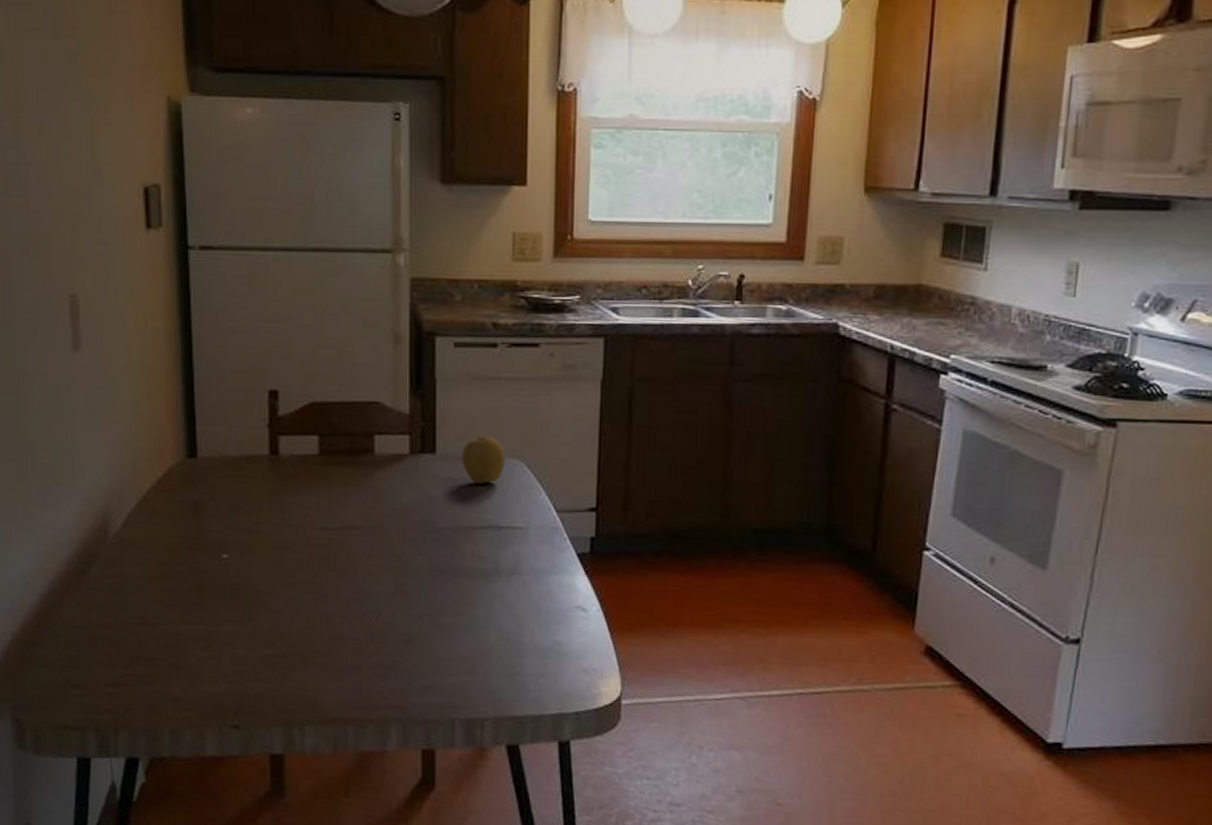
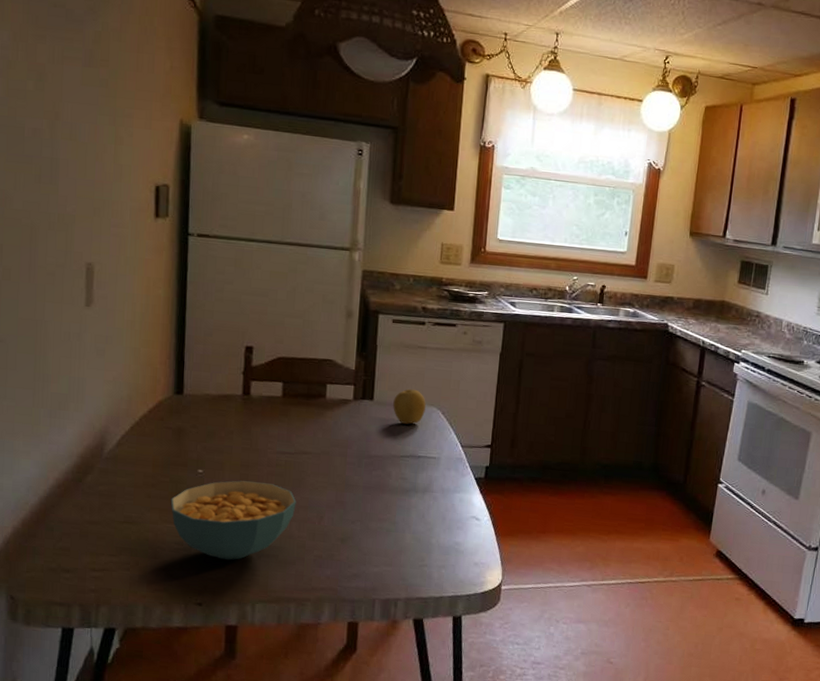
cereal bowl: none [192,567,346,671] -> present [170,480,297,561]

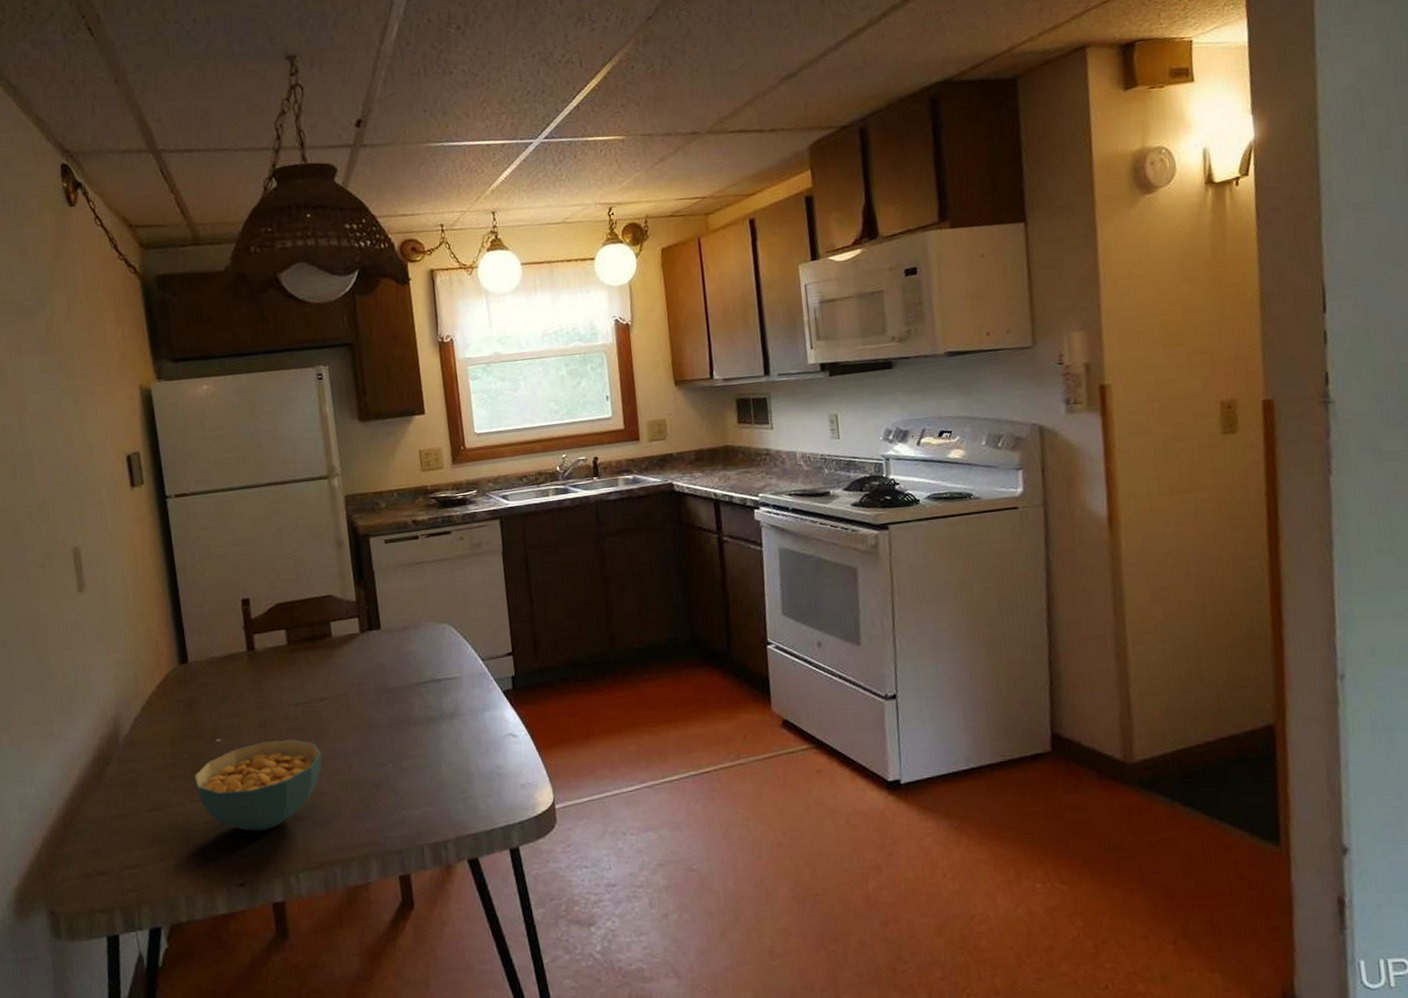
fruit: present [393,389,426,424] -> none [401,608,437,648]

